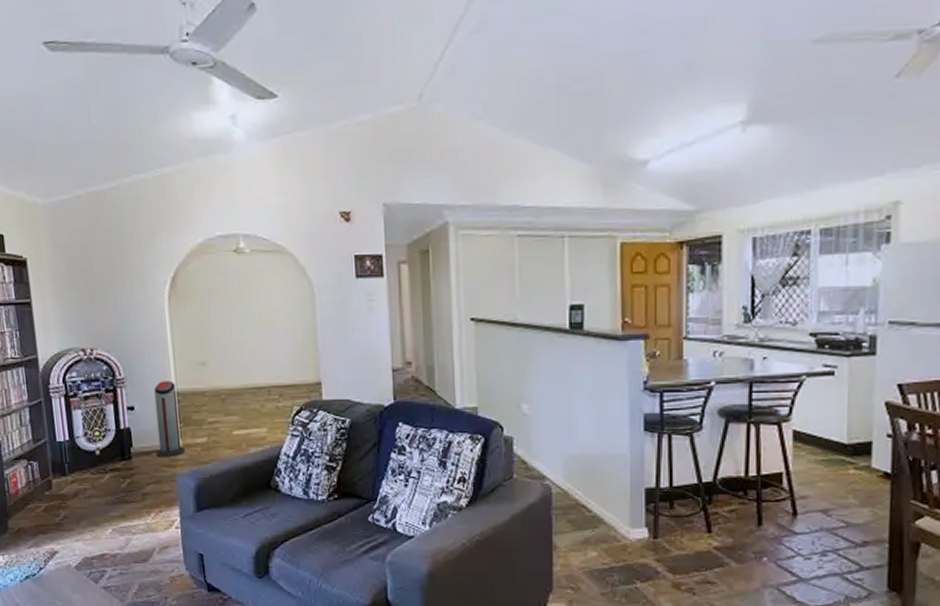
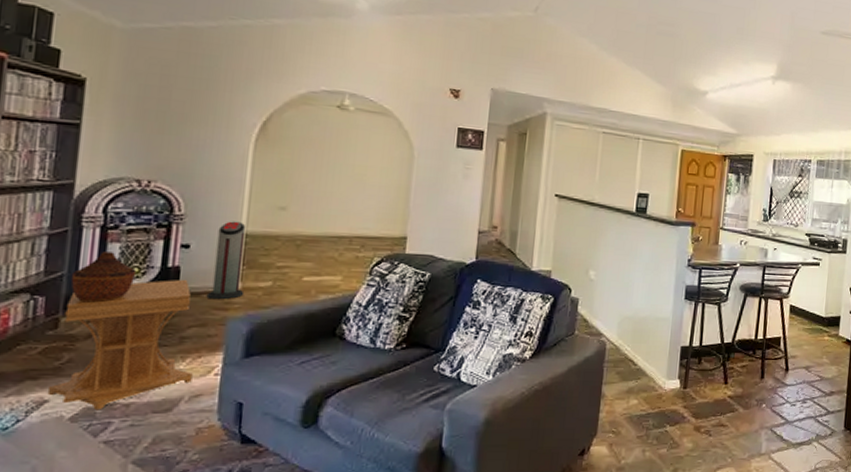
woven basket: none [51,418,99,465] -> present [70,252,137,303]
side table: none [53,439,159,560] -> present [48,279,193,411]

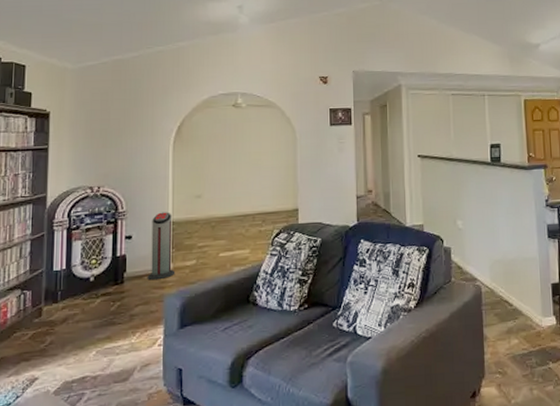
side table: present [48,279,193,411] -> none [38,265,142,384]
woven basket: present [70,252,137,303] -> none [48,249,95,293]

